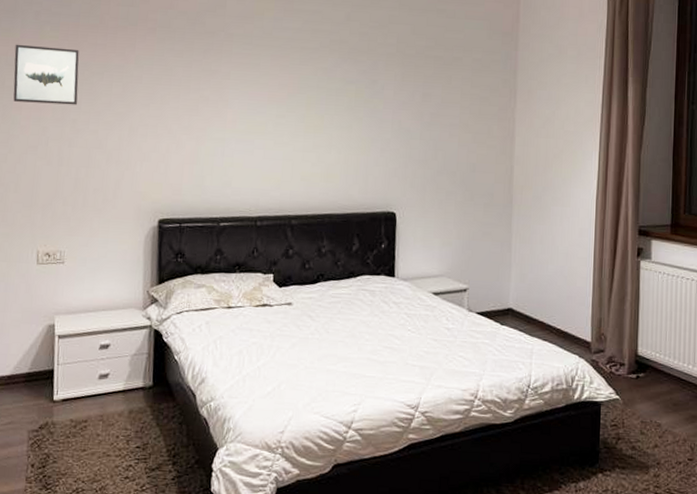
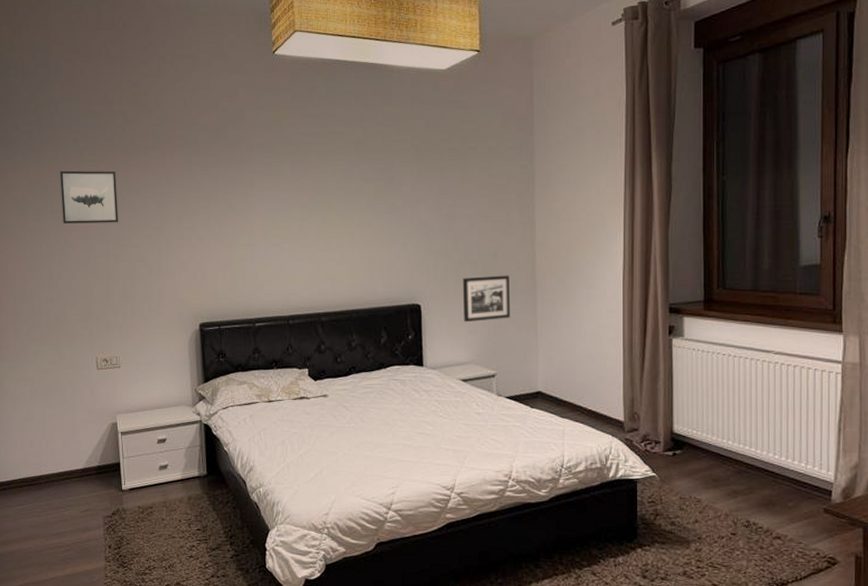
picture frame: none [438,187,487,234] -> present [462,275,511,323]

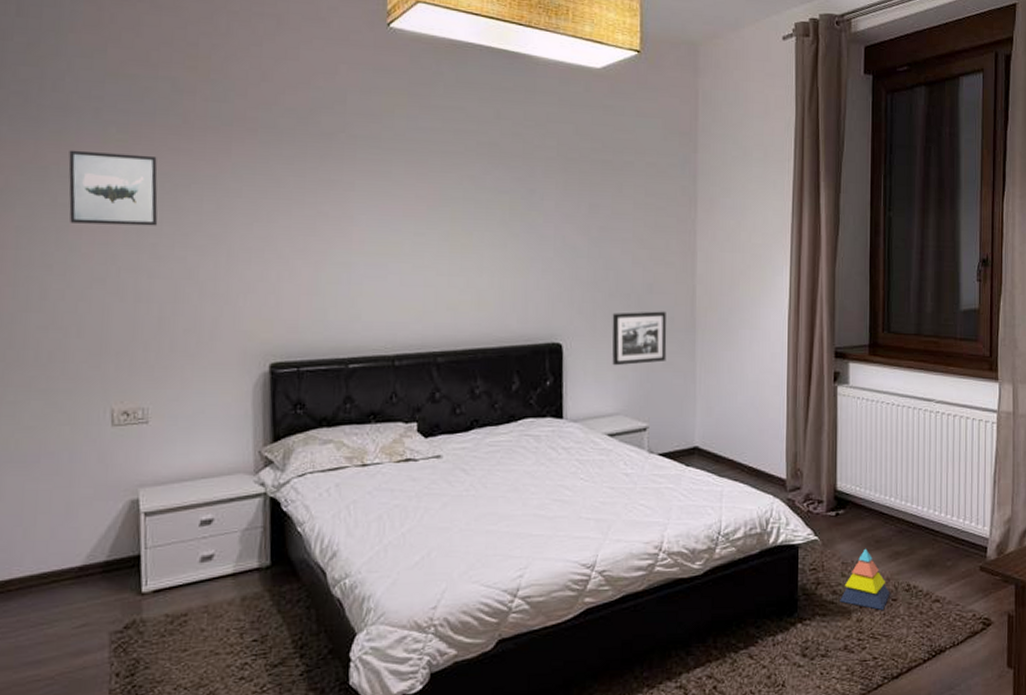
stacking toy: none [678,486,729,542] -> present [840,548,890,610]

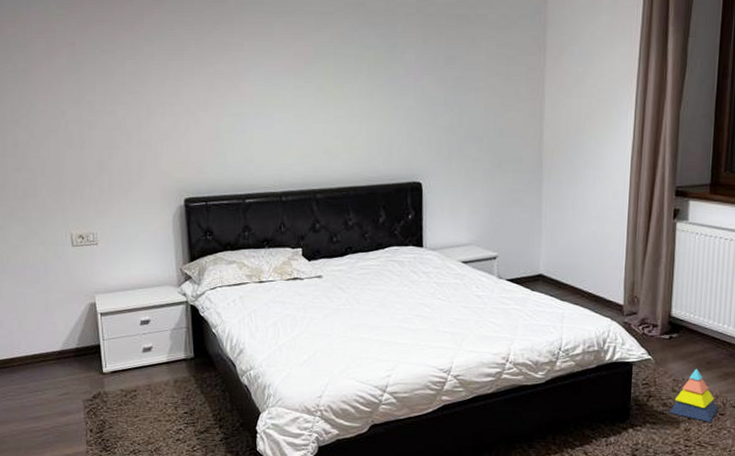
wall art: present [68,150,158,226] -> none [23,24,93,86]
picture frame: present [612,311,667,366] -> none [466,153,516,202]

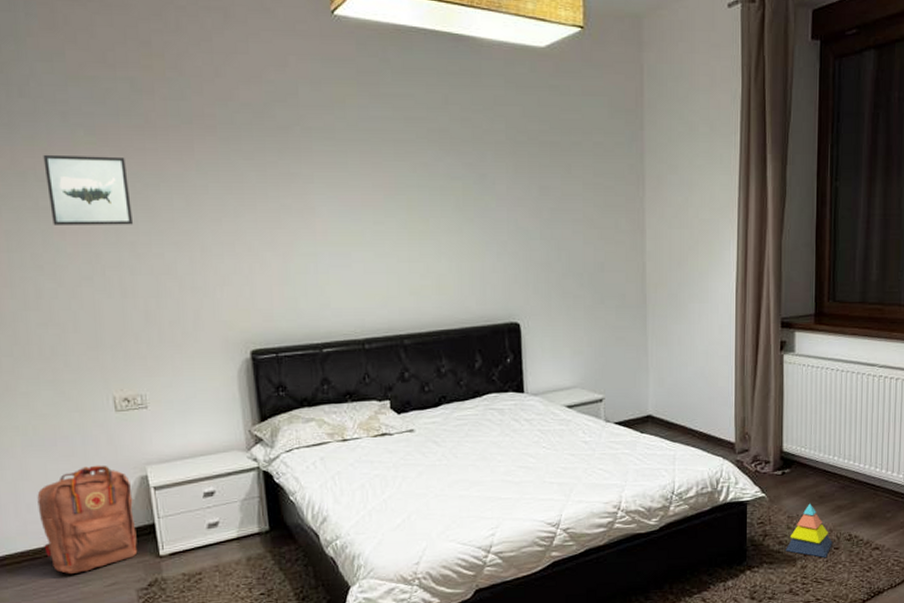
backpack: none [8,291,85,382] -> present [37,465,138,574]
wall art: none [23,24,93,86] -> present [43,154,134,225]

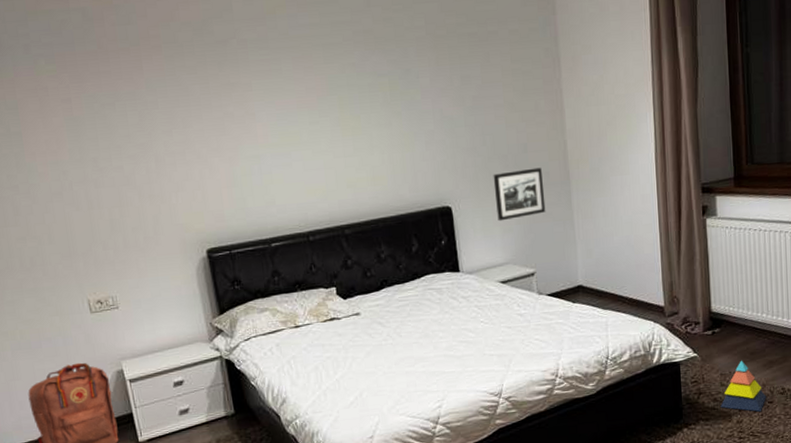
wall art: present [43,154,134,225] -> none [11,81,95,148]
picture frame: none [566,289,619,342] -> present [493,167,546,222]

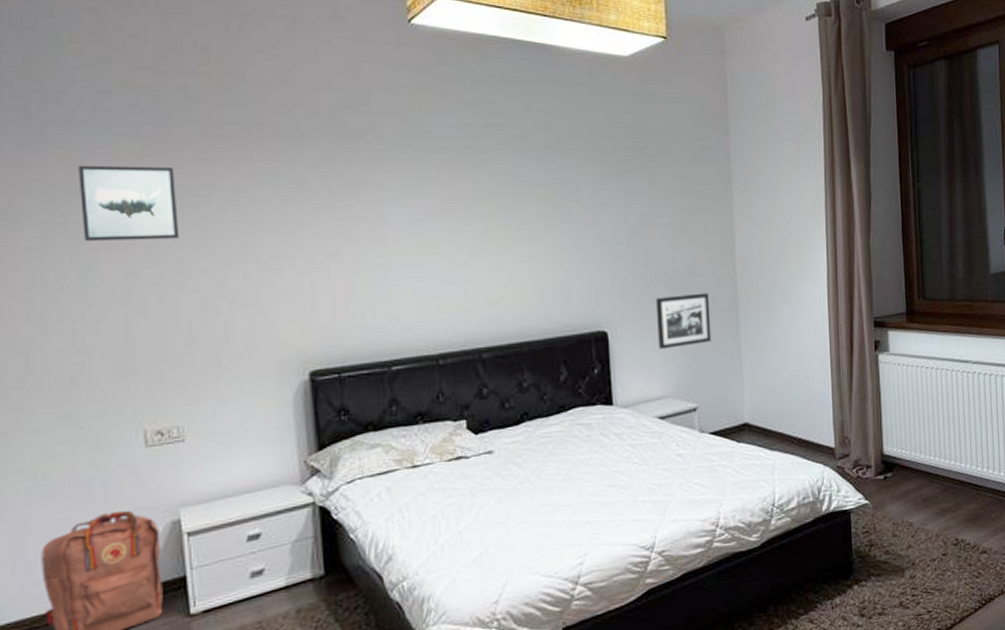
wall art: none [11,81,95,148] -> present [78,165,180,241]
stacking toy: present [720,360,767,412] -> none [893,508,940,566]

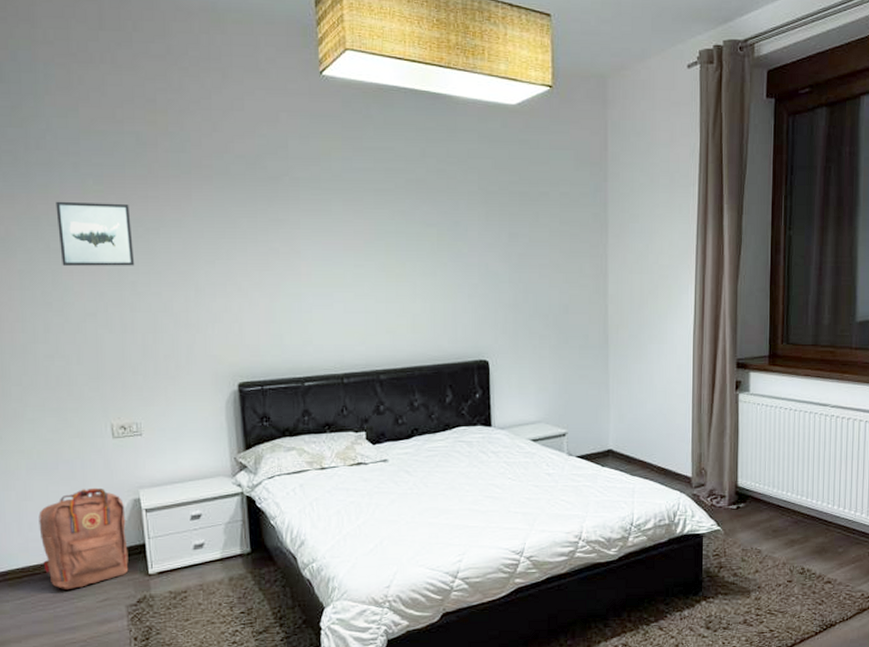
picture frame: present [655,293,712,350] -> none [532,329,582,380]

